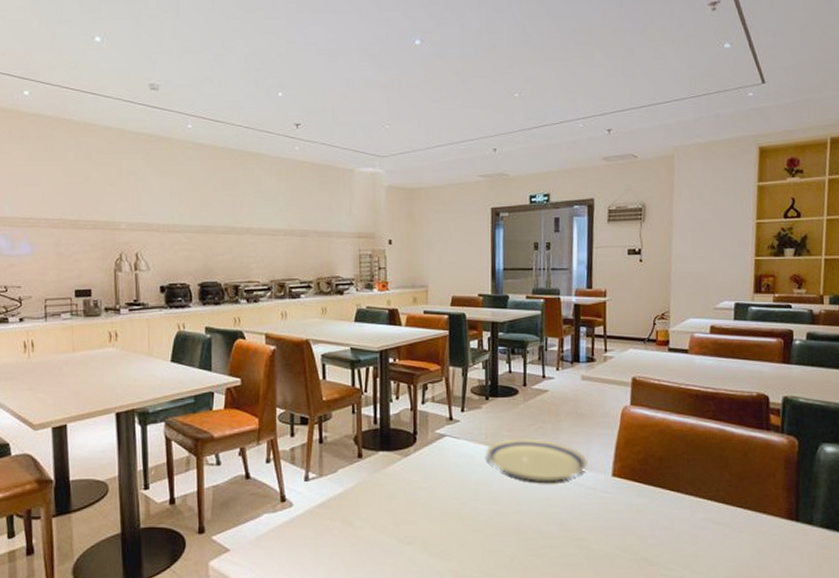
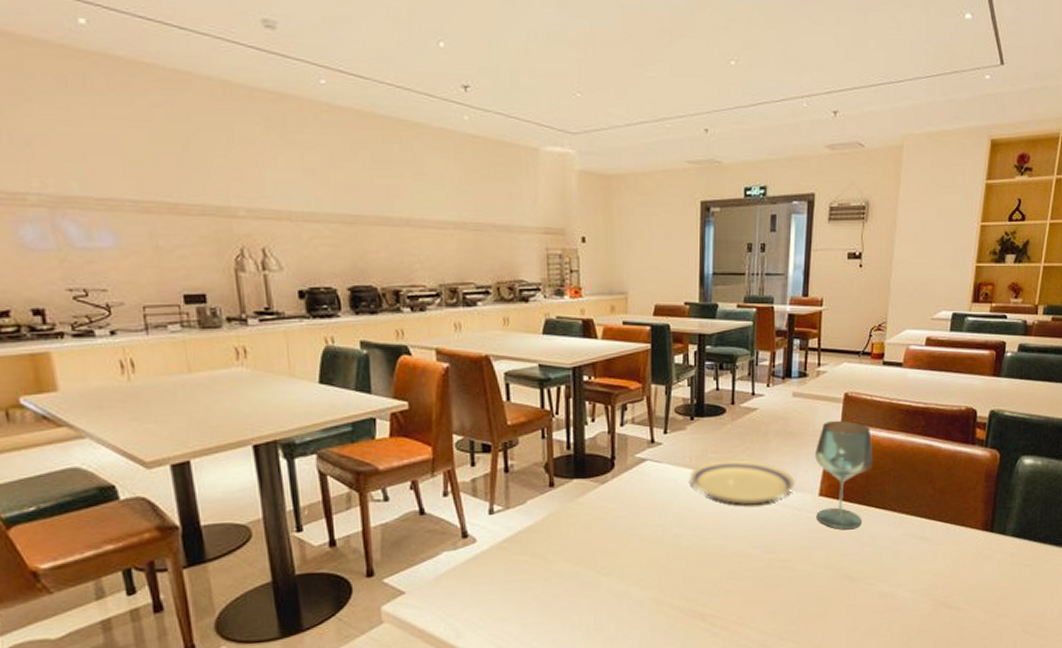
wine glass: none [605,403,666,512] -> present [814,420,874,530]

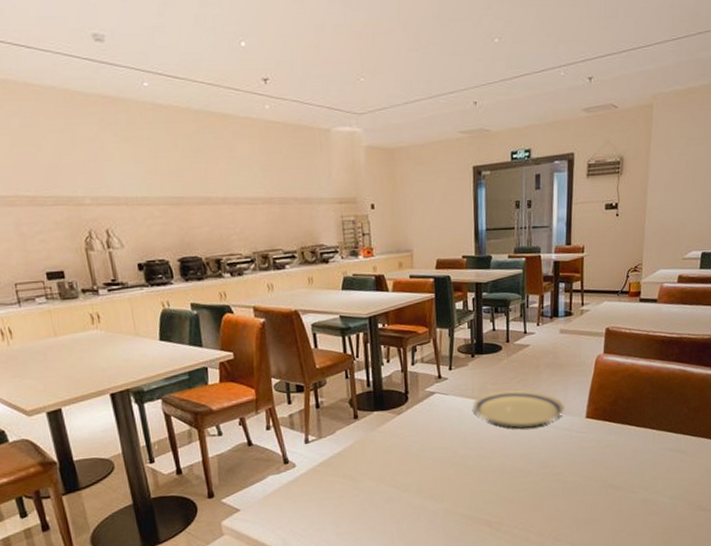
wine glass: present [814,420,874,530] -> none [580,352,634,447]

